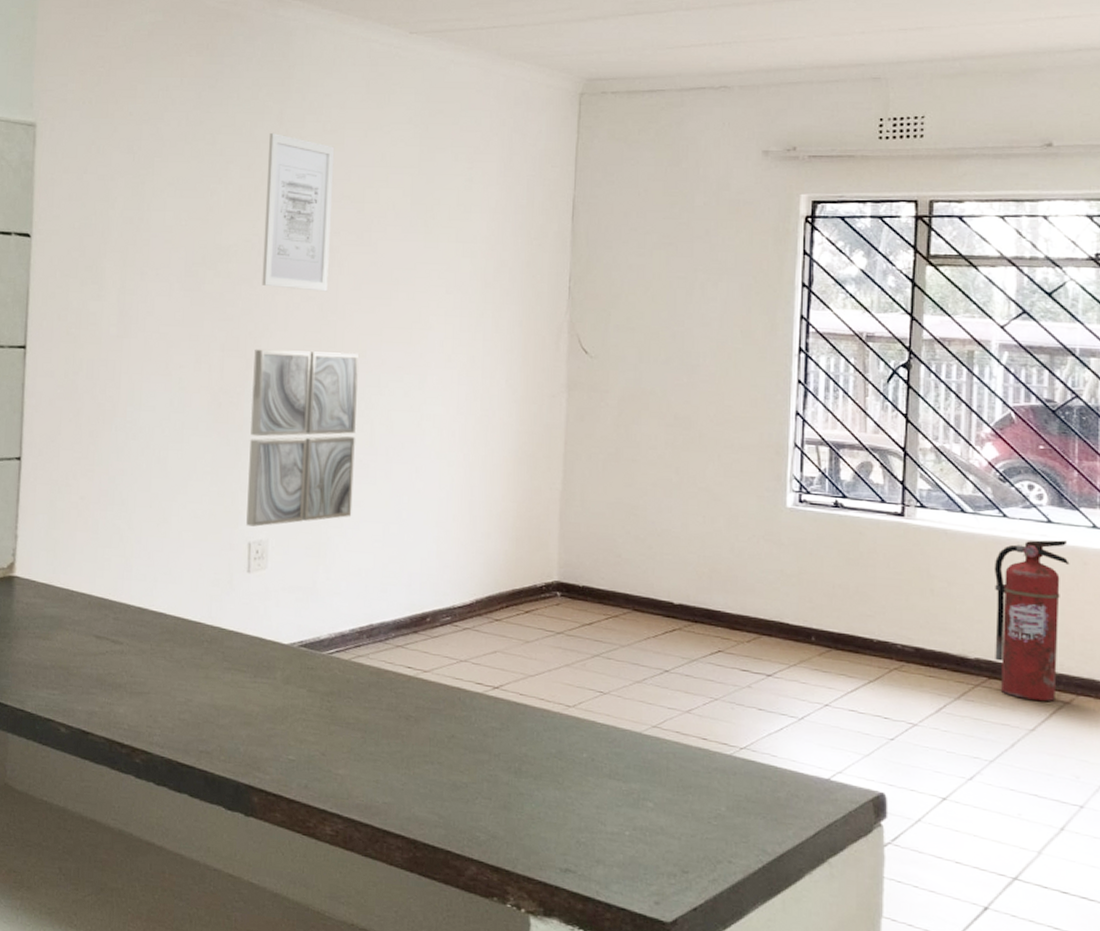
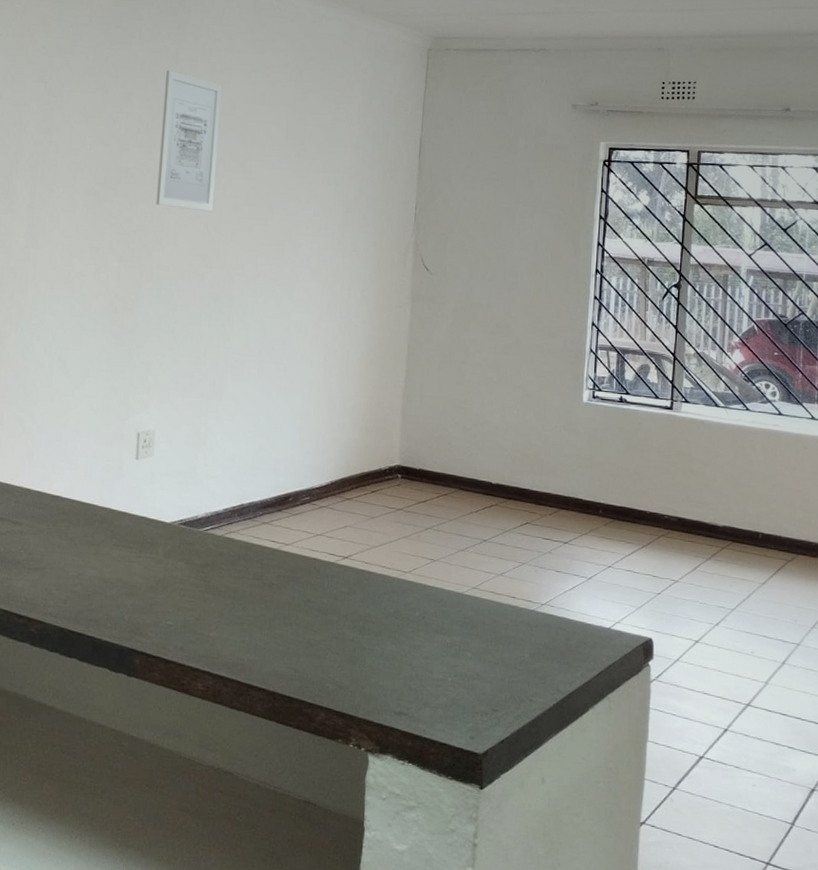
wall art: present [246,349,358,527] -> none [136,261,238,419]
fire extinguisher: present [994,540,1070,702] -> none [737,429,794,561]

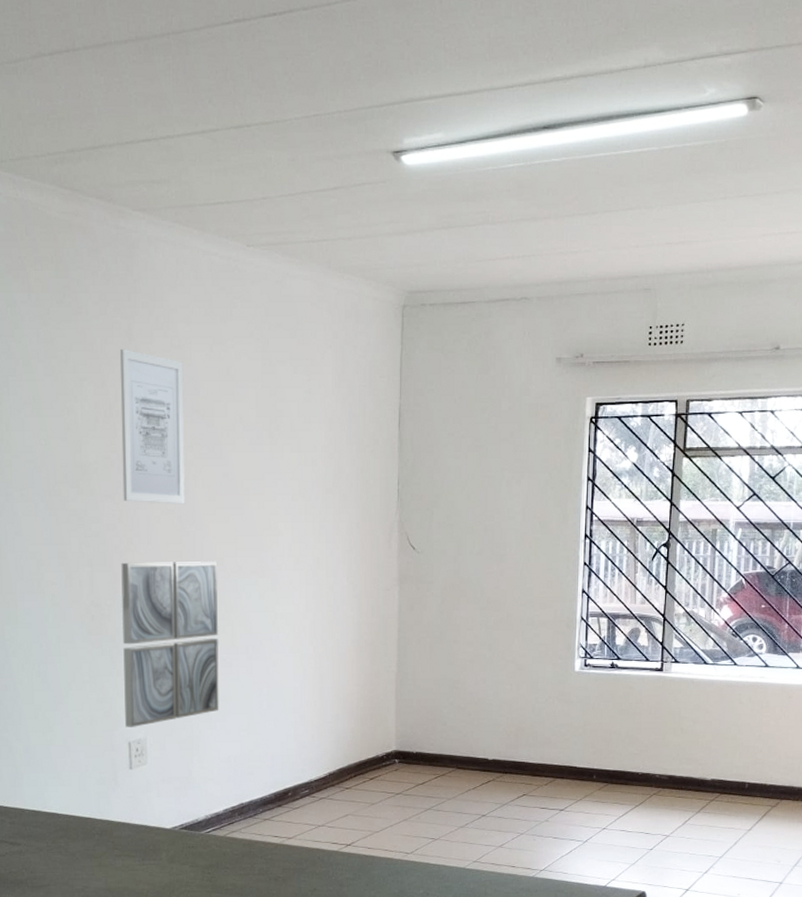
wall art: none [136,261,238,419] -> present [121,561,219,727]

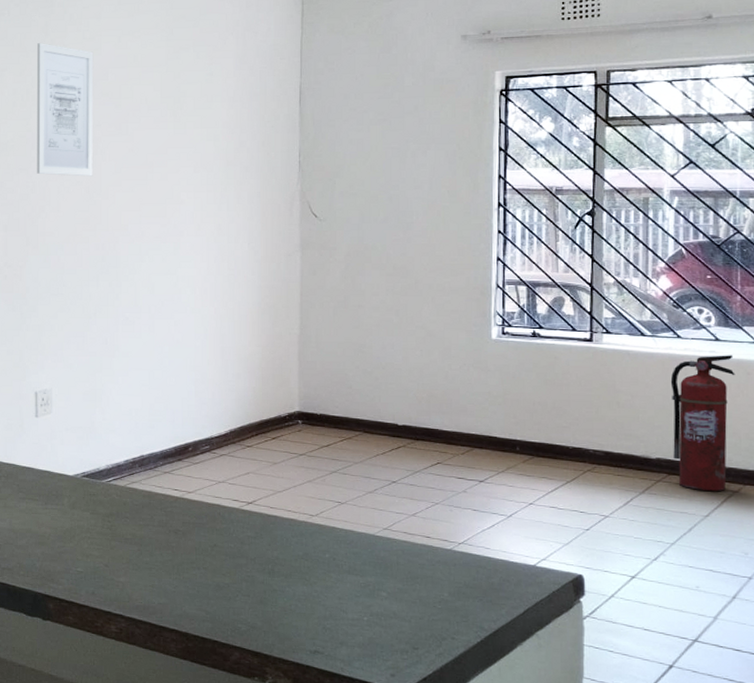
wall art: present [121,561,219,727] -> none [33,228,122,378]
fire extinguisher: none [725,680,780,808] -> present [670,355,735,492]

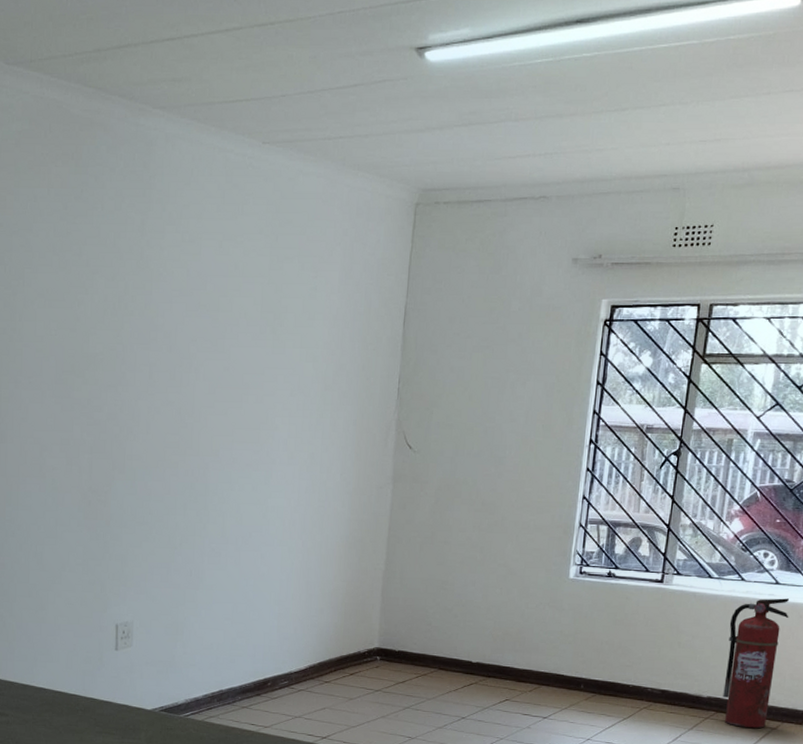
wall art: present [36,43,94,177] -> none [126,244,192,397]

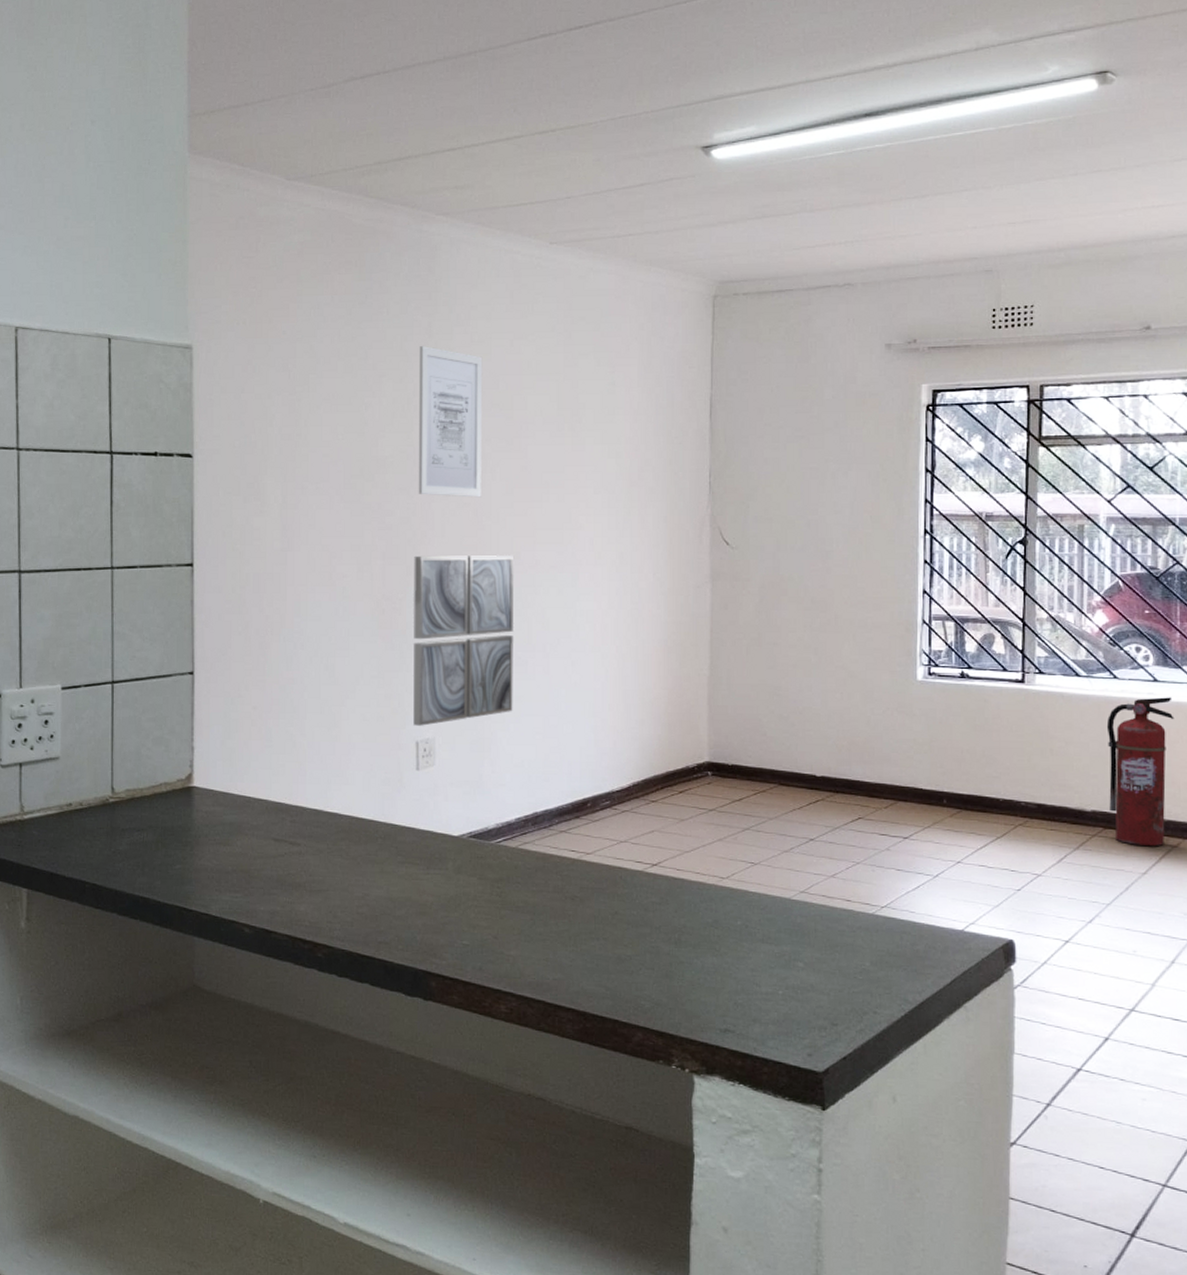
wall art: none [114,451,212,610] -> present [413,555,513,726]
wall art: none [126,244,192,397] -> present [418,346,483,498]

